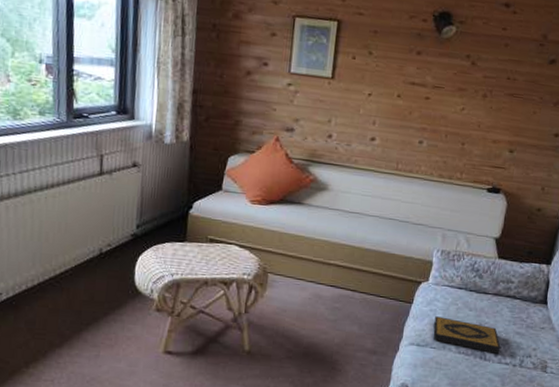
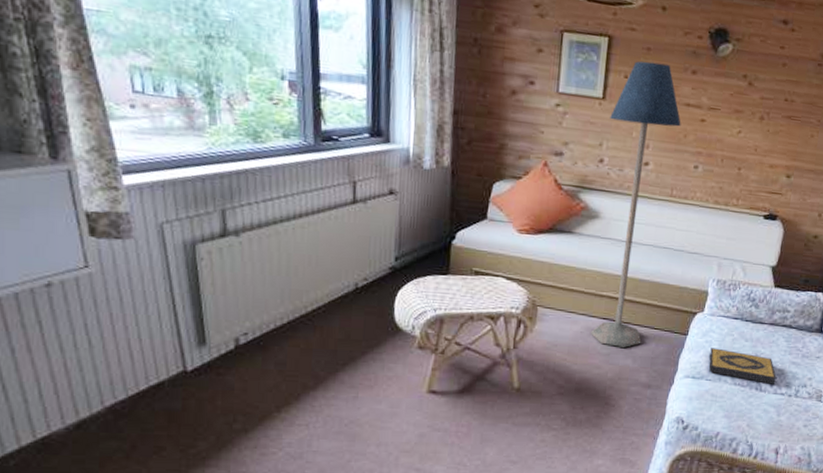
floor lamp: none [317,43,407,314] -> present [590,61,681,348]

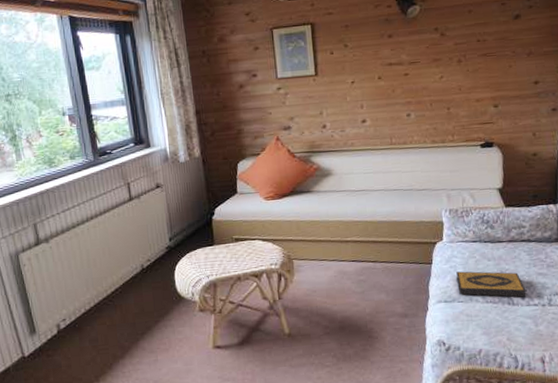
floor lamp: present [590,61,681,348] -> none [324,35,391,285]

